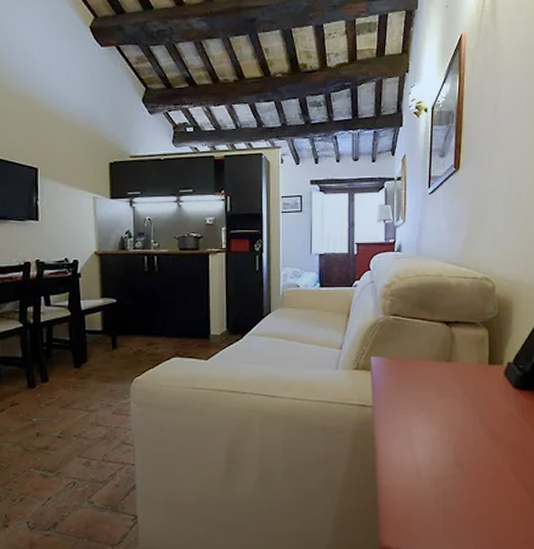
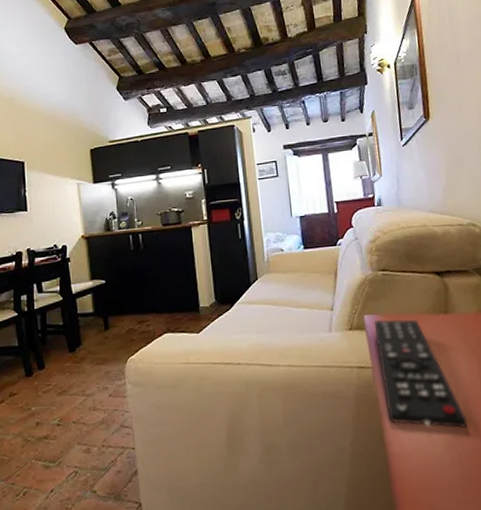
remote control: none [380,362,455,468] -> present [374,319,468,428]

